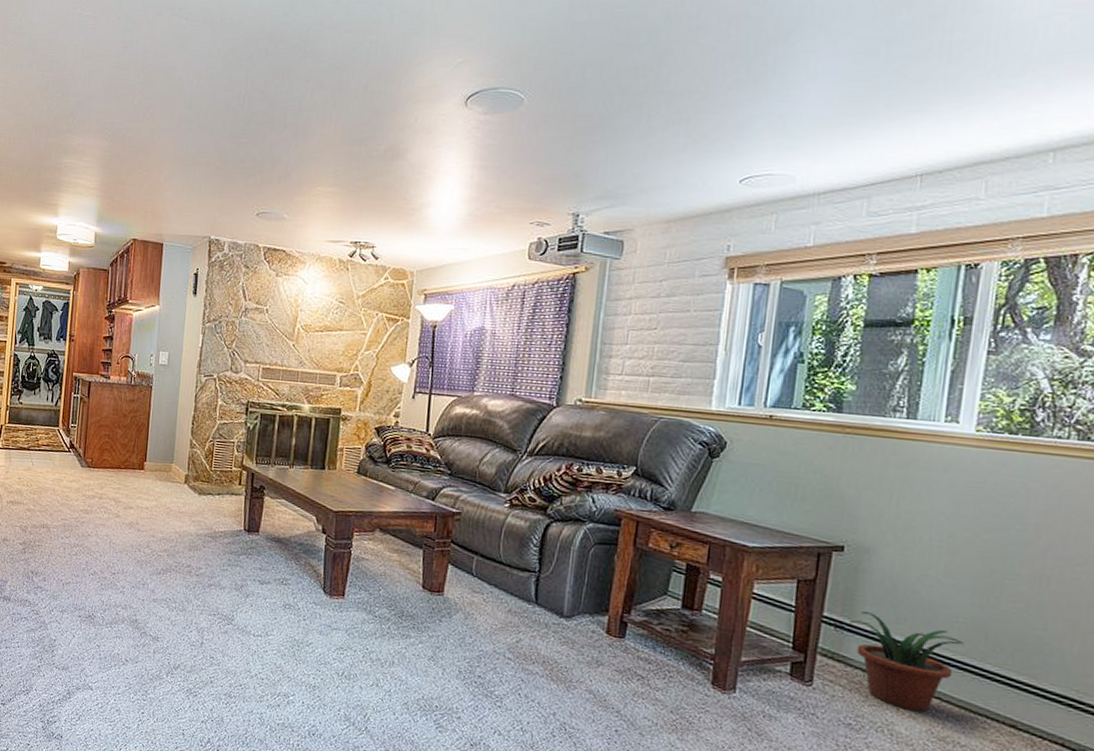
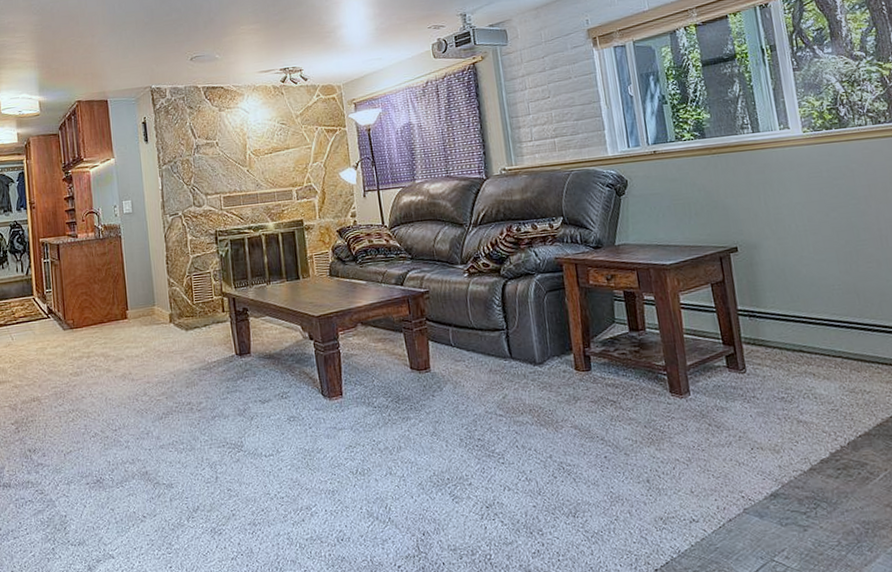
potted plant: present [849,611,964,712] -> none [758,298,845,373]

